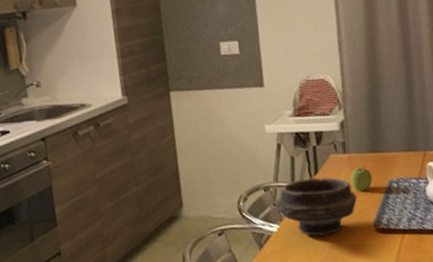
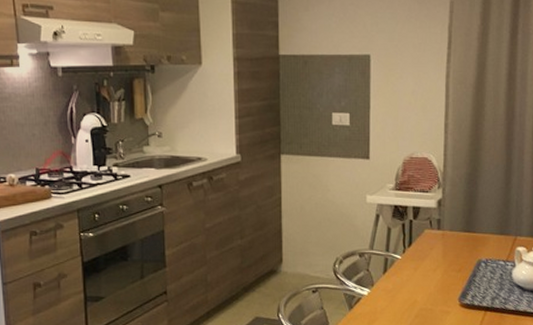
bowl: present [275,177,357,236] -> none [369,250,446,304]
fruit: present [350,167,373,191] -> none [441,245,463,267]

